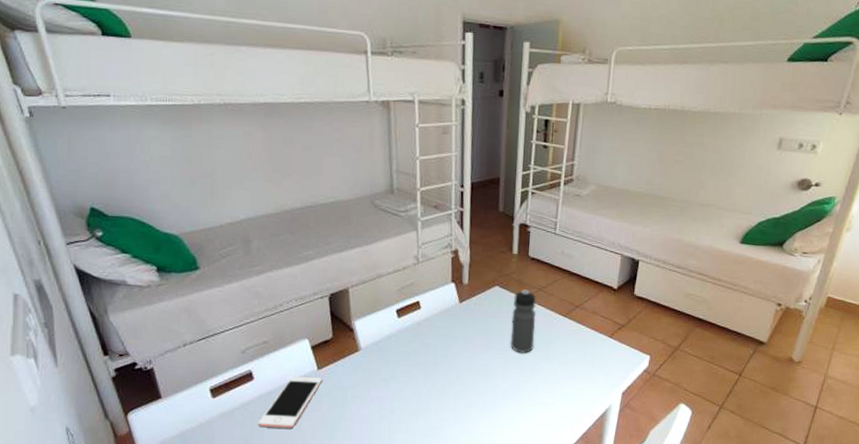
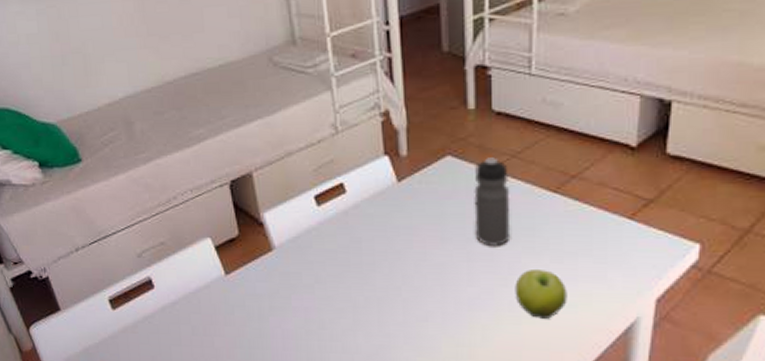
cell phone: present [257,376,323,429] -> none [164,282,233,346]
fruit: none [534,371,568,406] -> present [515,270,567,319]

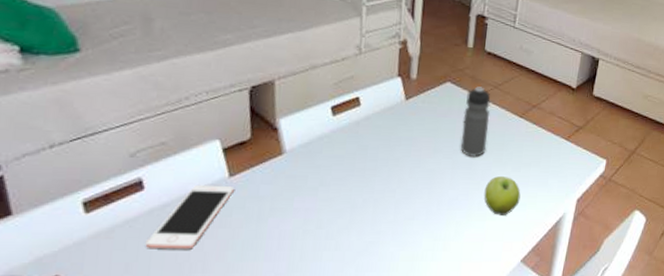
cell phone: none [164,282,233,346] -> present [145,184,235,249]

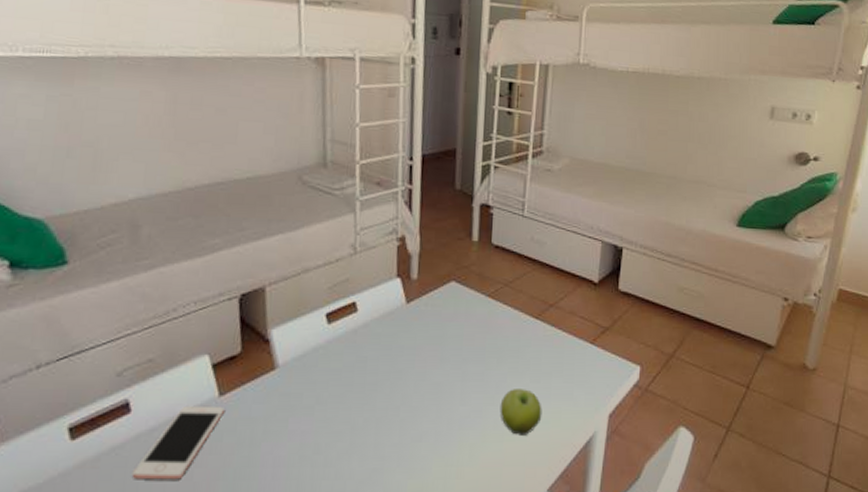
water bottle: present [461,86,491,157] -> none [470,285,502,366]

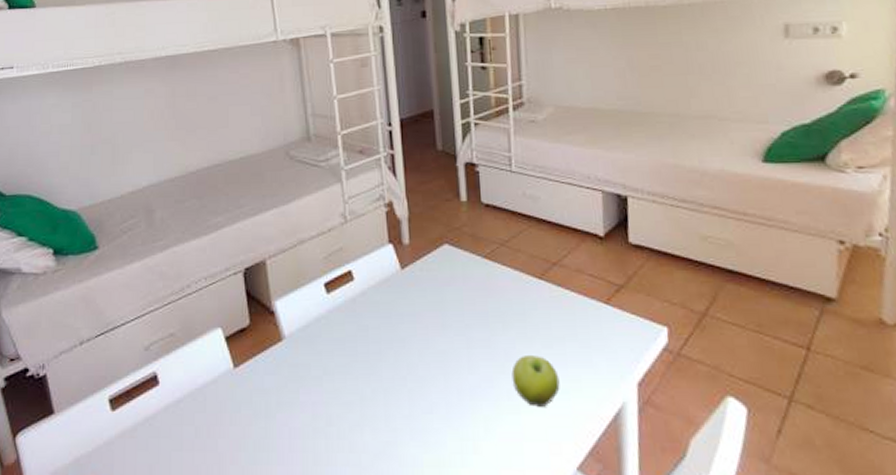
cell phone: present [131,405,226,480] -> none [164,377,241,450]

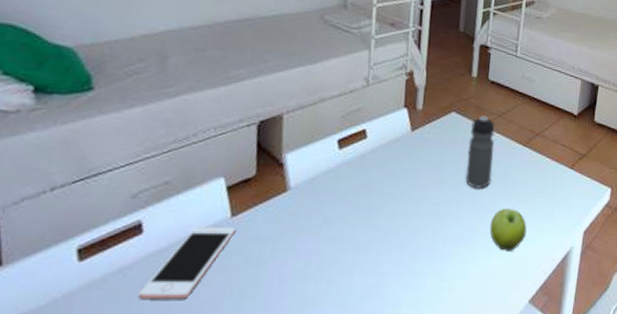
cell phone: none [164,377,241,450] -> present [137,226,237,299]
water bottle: none [469,246,504,332] -> present [466,116,495,188]

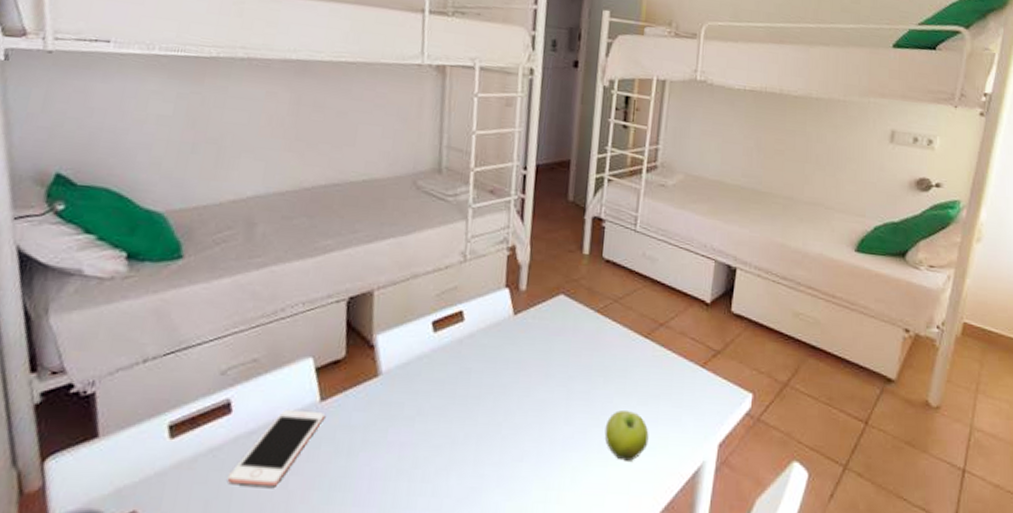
water bottle: present [466,116,495,188] -> none [576,300,611,385]

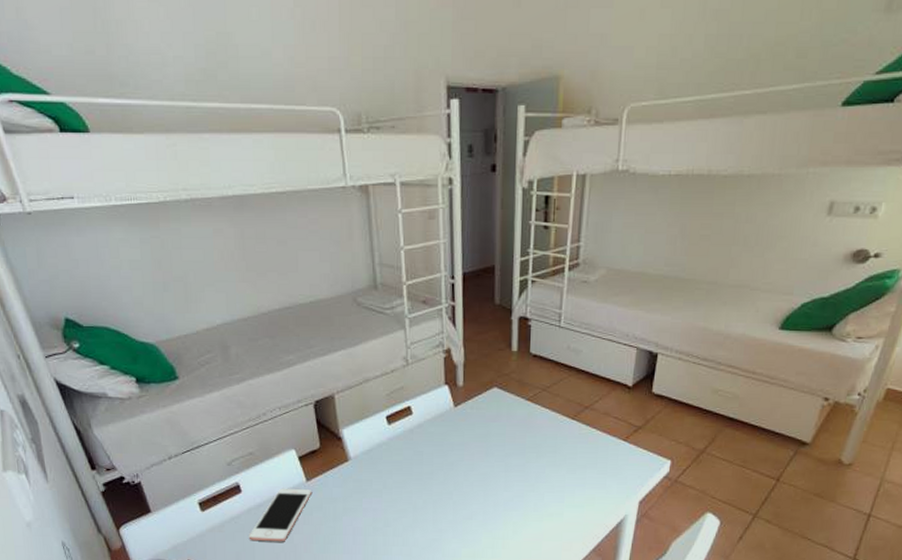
fruit: present [604,410,649,461] -> none [539,479,578,517]

